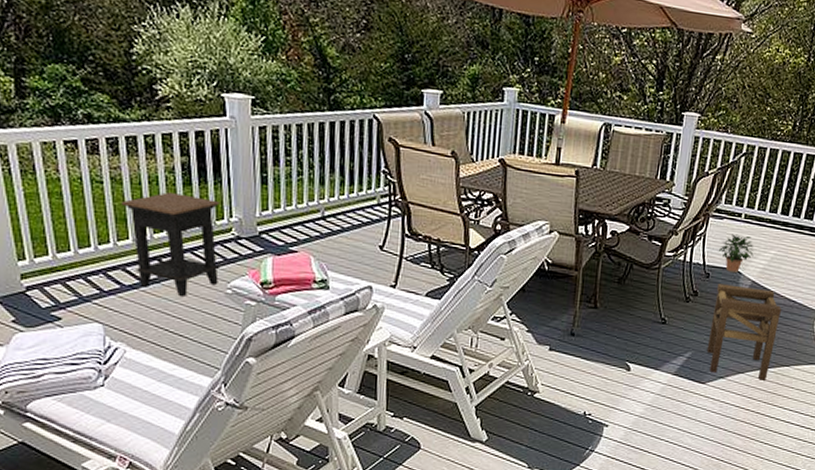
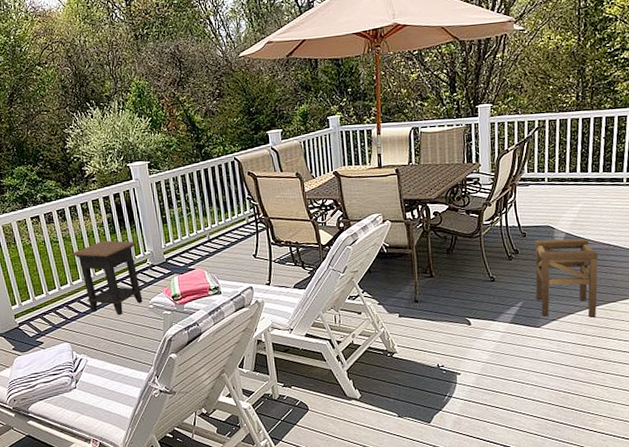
potted plant: present [718,234,754,273] -> none [529,196,562,229]

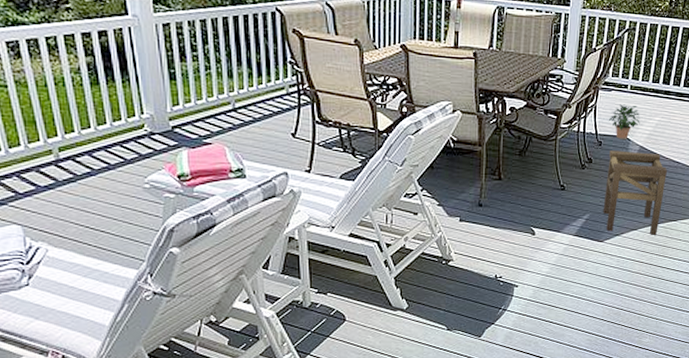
side table: present [71,240,143,316] -> none [28,93,136,195]
potted plant: none [529,196,562,229] -> present [608,104,640,139]

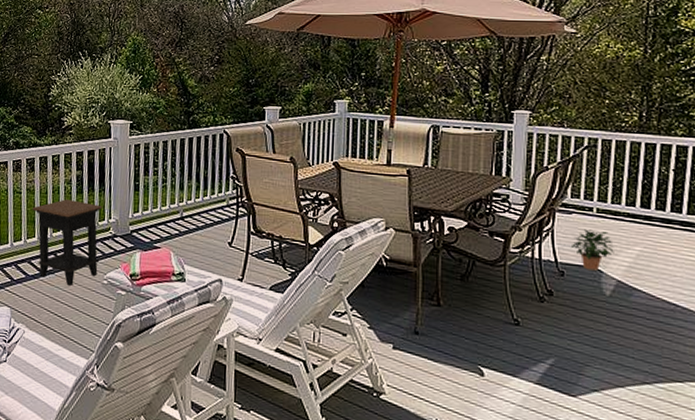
side table: none [28,93,136,195] -> present [32,199,102,286]
stool: present [603,150,667,235] -> none [572,283,660,398]

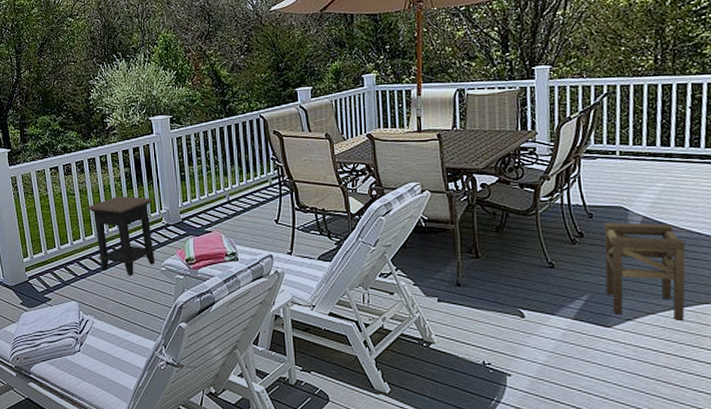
potted plant: present [570,229,614,271] -> none [597,172,639,210]
stool: none [572,283,660,398] -> present [603,222,686,321]

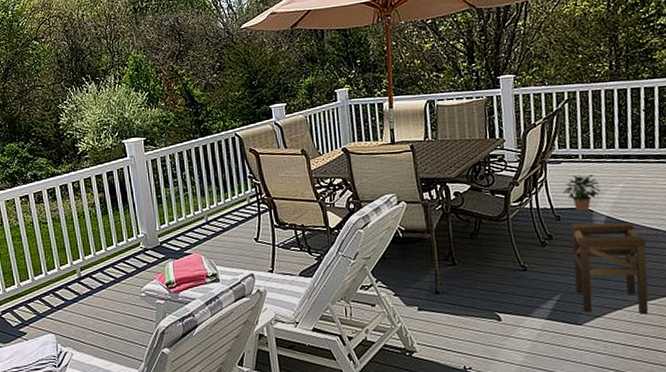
side table: present [87,196,156,277] -> none [60,222,135,305]
potted plant: none [597,172,639,210] -> present [563,174,601,211]

